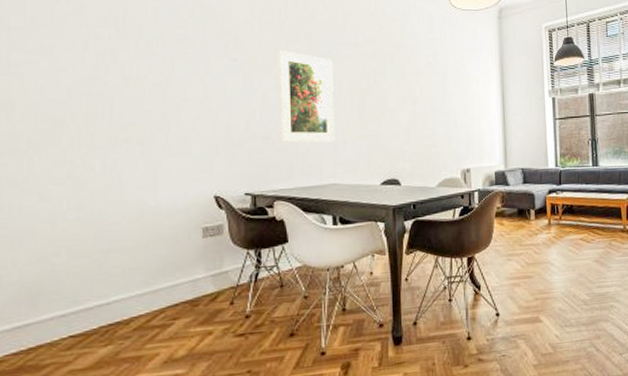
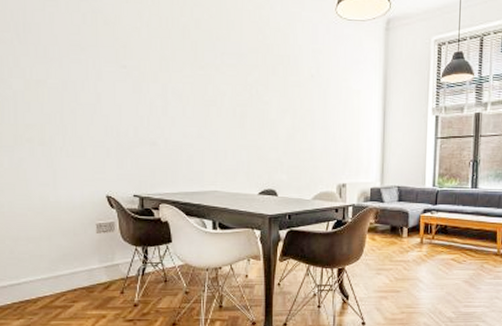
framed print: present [278,49,336,143] -> none [164,57,218,151]

